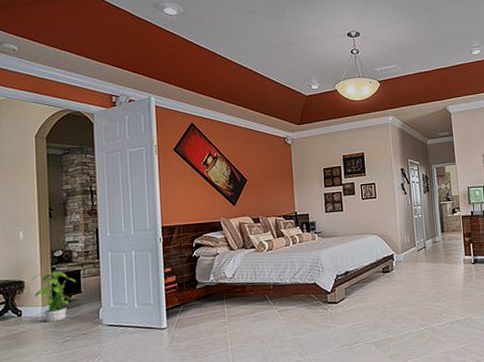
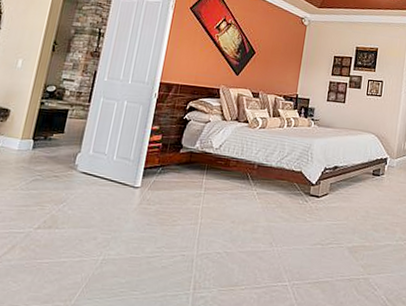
potted plant: present [31,271,77,322] -> none [16,106,62,158]

